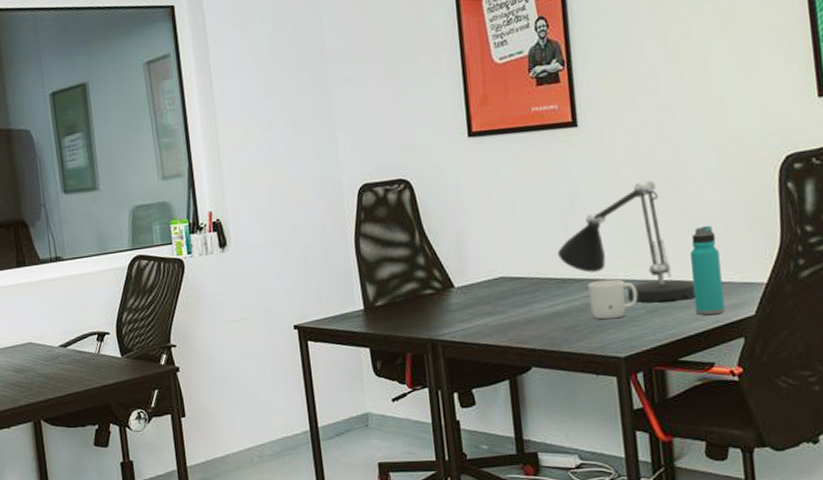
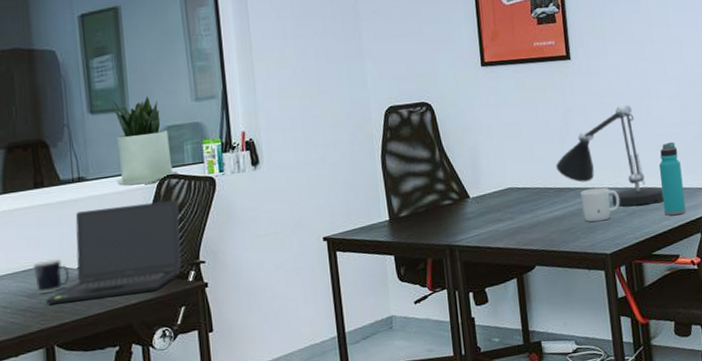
mug: none [19,336,51,369] -> present [33,258,69,293]
laptop: none [32,281,154,381] -> present [46,199,182,305]
planter: none [83,175,148,267] -> present [111,96,178,186]

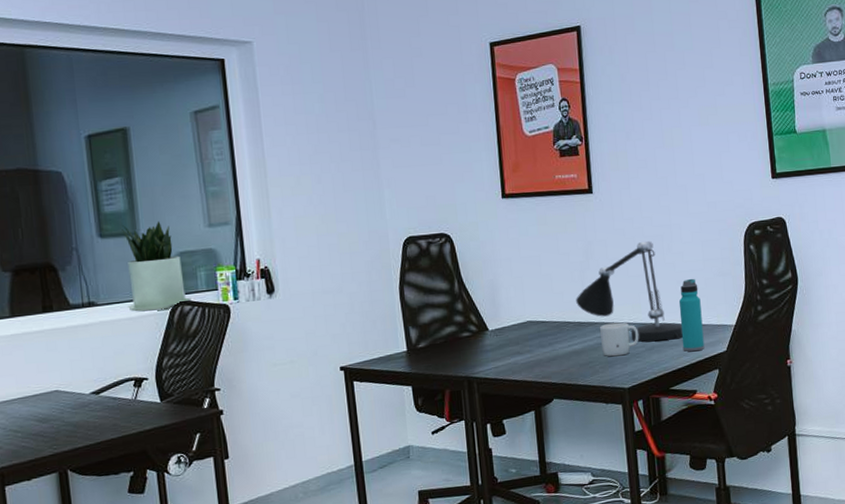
mug: present [33,258,69,293] -> none [43,383,81,418]
laptop: present [46,199,182,305] -> none [58,326,196,430]

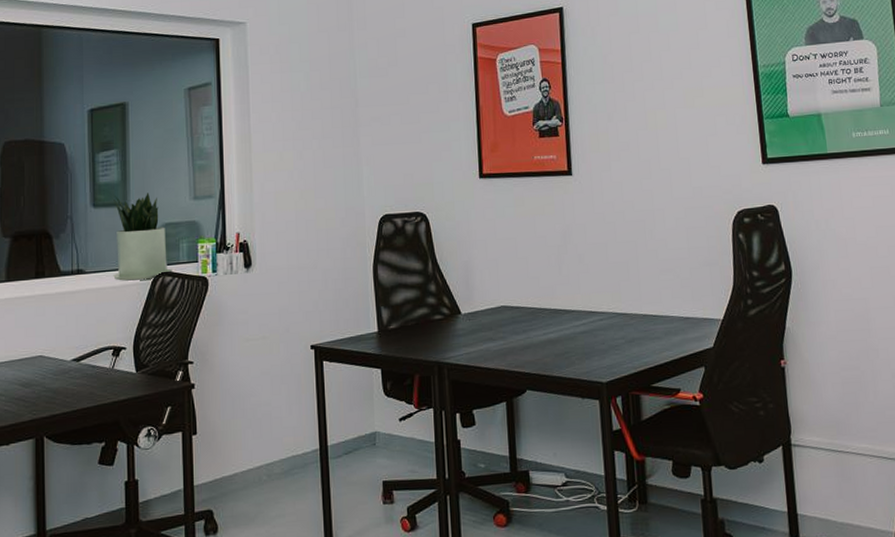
desk lamp: present [576,240,683,342] -> none [552,225,666,334]
mug: present [599,322,639,357] -> none [576,311,619,348]
water bottle: present [678,278,705,352] -> none [661,267,689,347]

